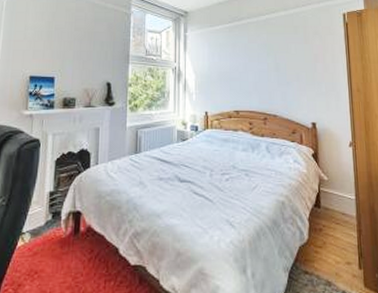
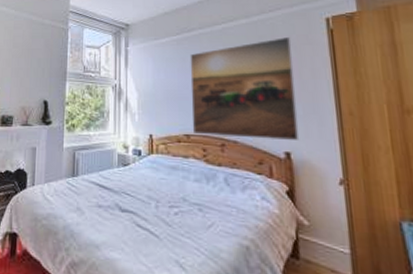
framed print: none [239,28,323,112] -> present [190,37,300,140]

